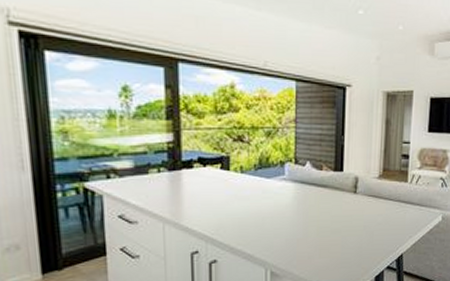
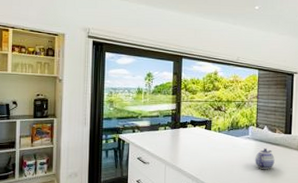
teapot: none [294,192,321,220] -> present [255,148,275,169]

